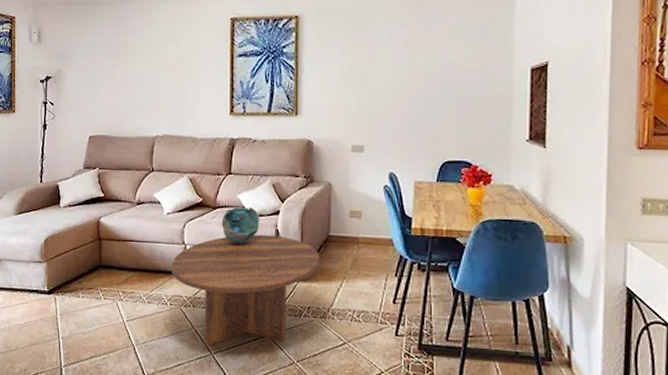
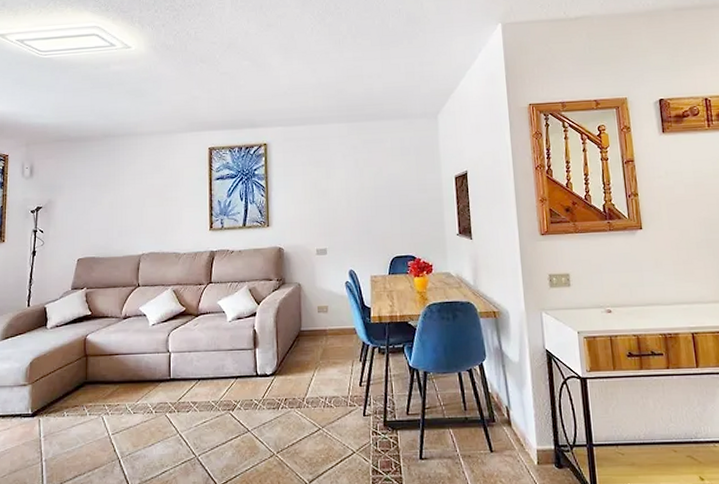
coffee table: present [170,234,320,346] -> none [155,335,294,449]
decorative bowl: present [221,207,260,244] -> none [203,311,239,347]

